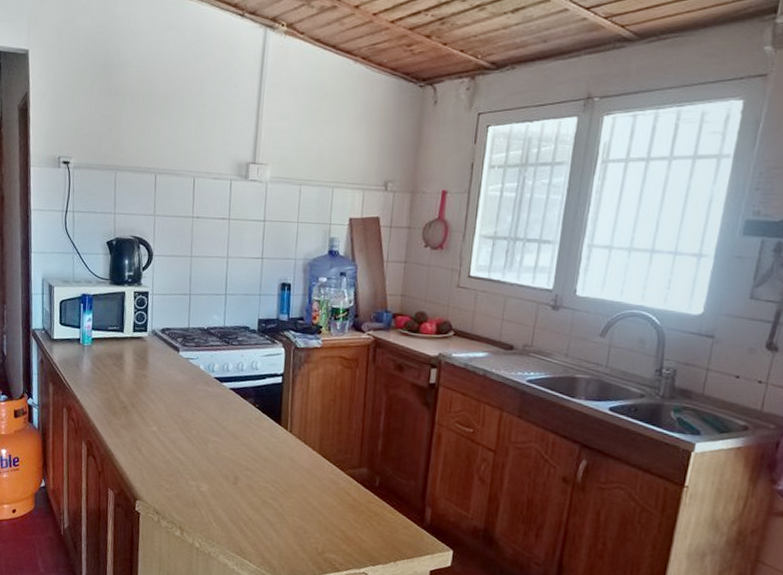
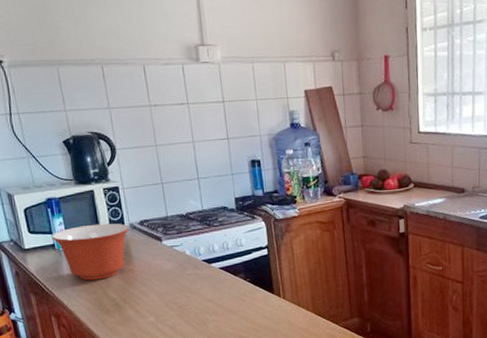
mixing bowl: none [79,325,151,380] -> present [51,223,129,281]

